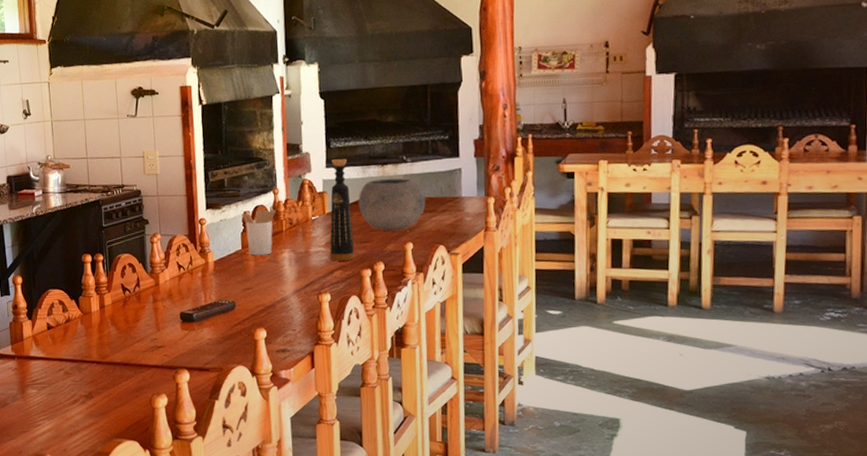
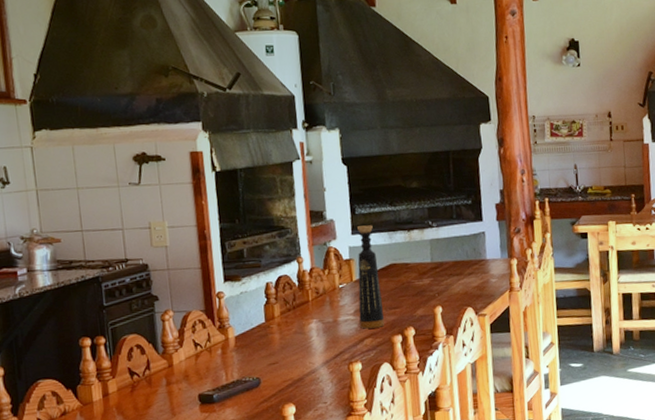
utensil holder: present [242,205,276,256] -> none [264,275,301,329]
bowl: present [358,177,426,231] -> none [385,242,453,296]

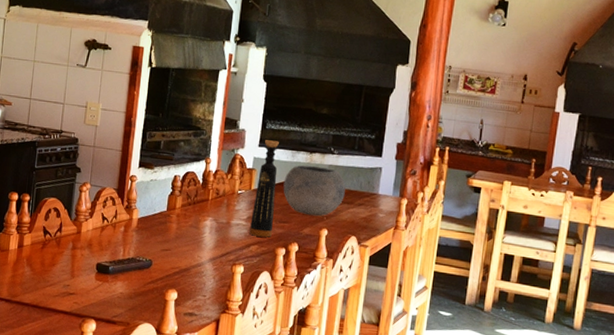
bowl: none [385,242,453,296] -> present [283,164,346,217]

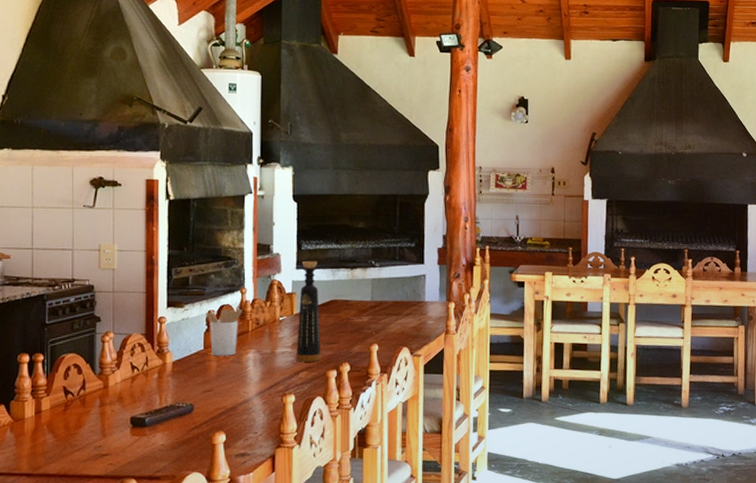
utensil holder: none [172,173,206,221] -> present [206,305,243,356]
bowl: present [283,164,346,217] -> none [327,281,391,333]

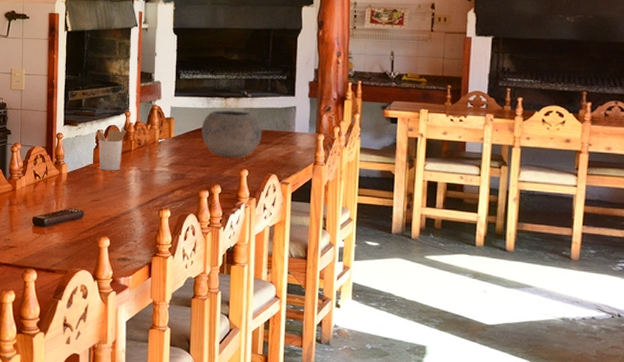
bottle: present [296,261,320,362] -> none [173,89,195,182]
bowl: none [327,281,391,333] -> present [201,110,262,158]

